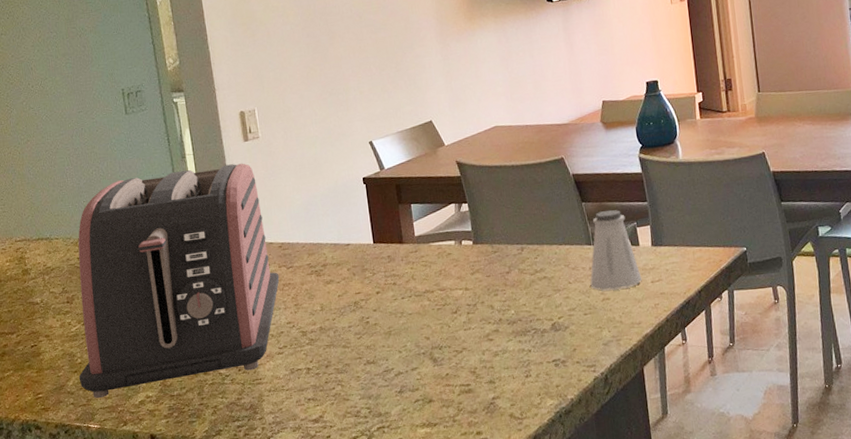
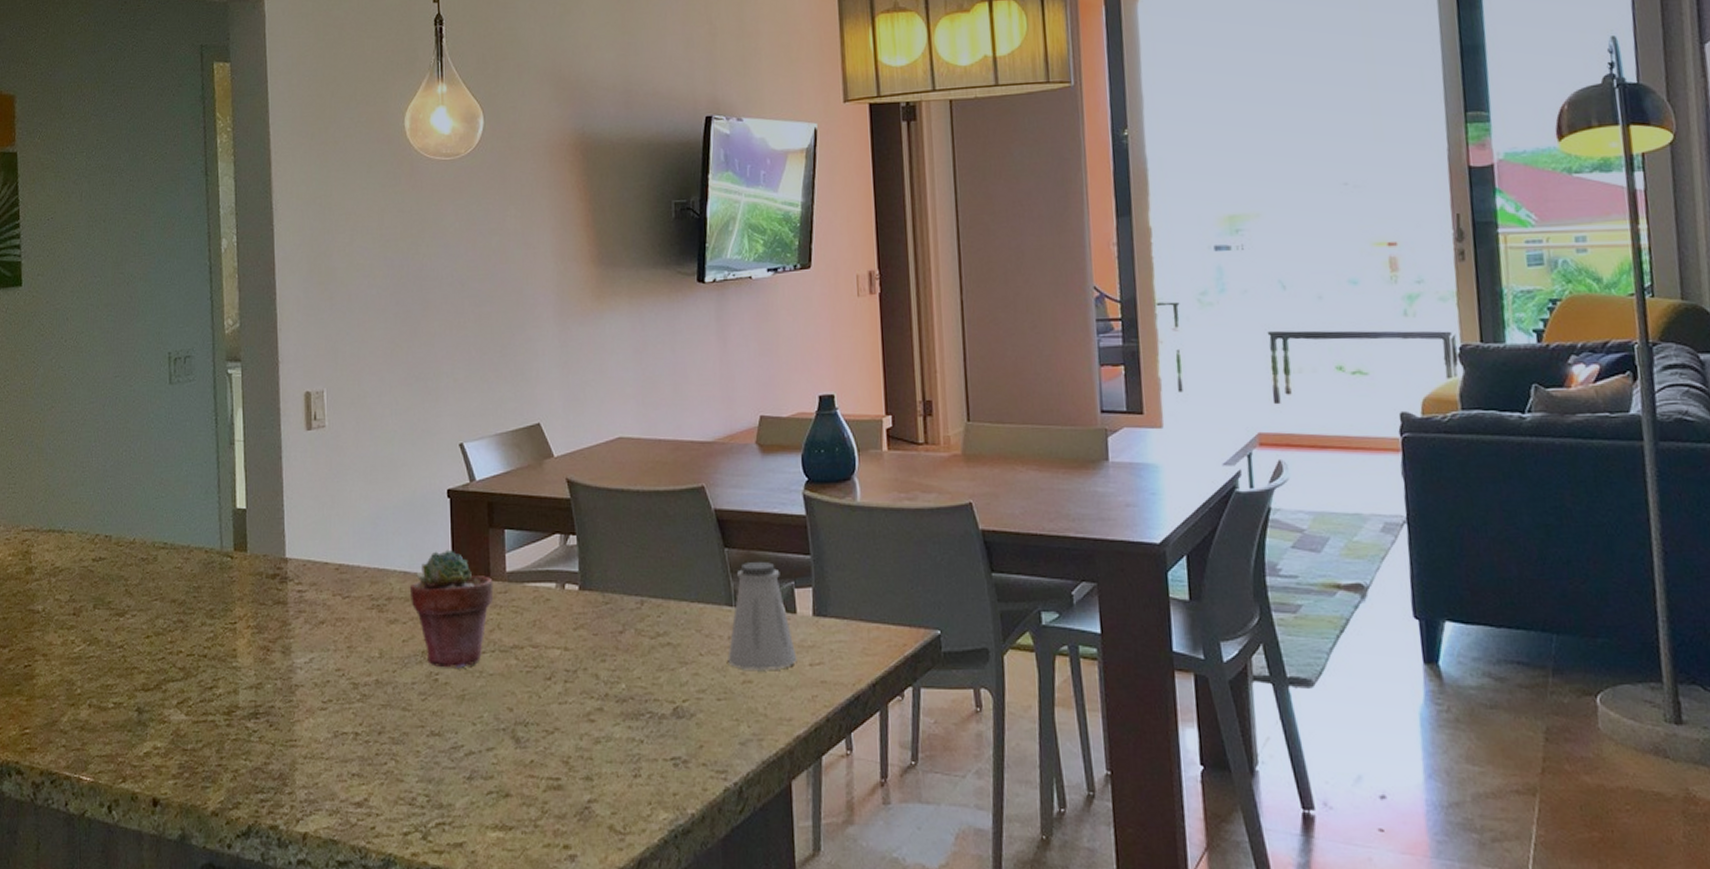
toaster: present [78,163,280,399] -> none [76,457,332,743]
potted succulent: none [339,223,407,313] -> present [409,549,494,668]

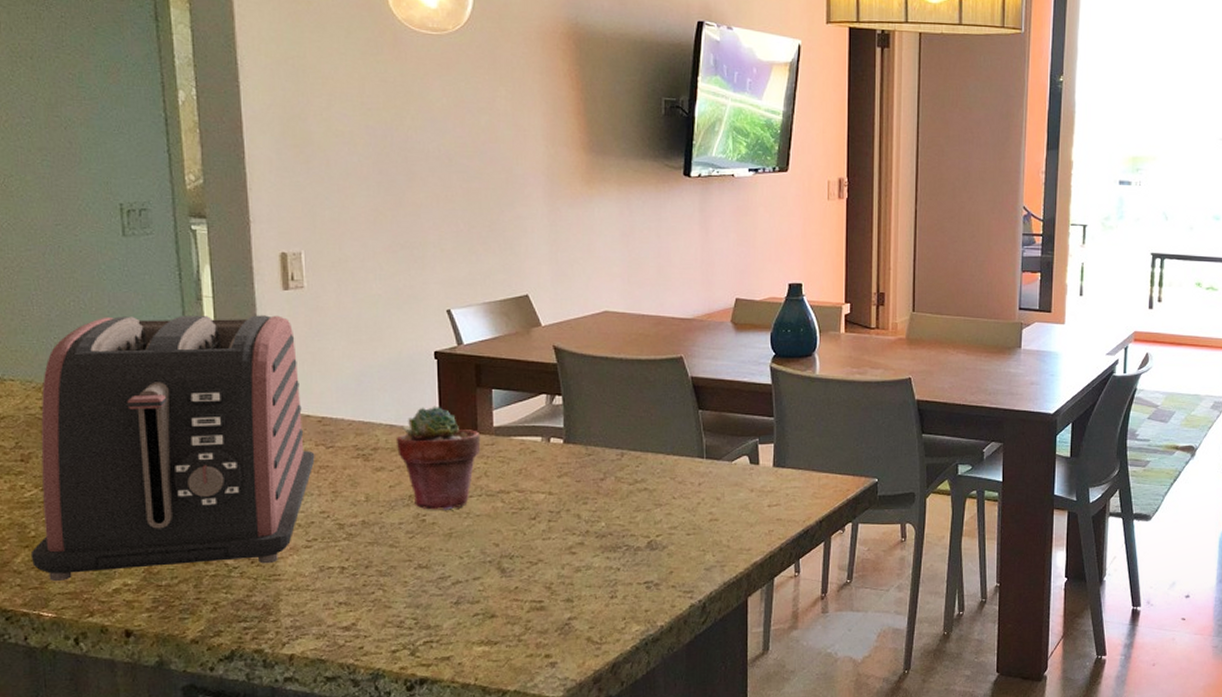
toaster: none [76,457,332,743] -> present [32,315,315,582]
saltshaker: present [728,562,797,670] -> none [698,422,758,510]

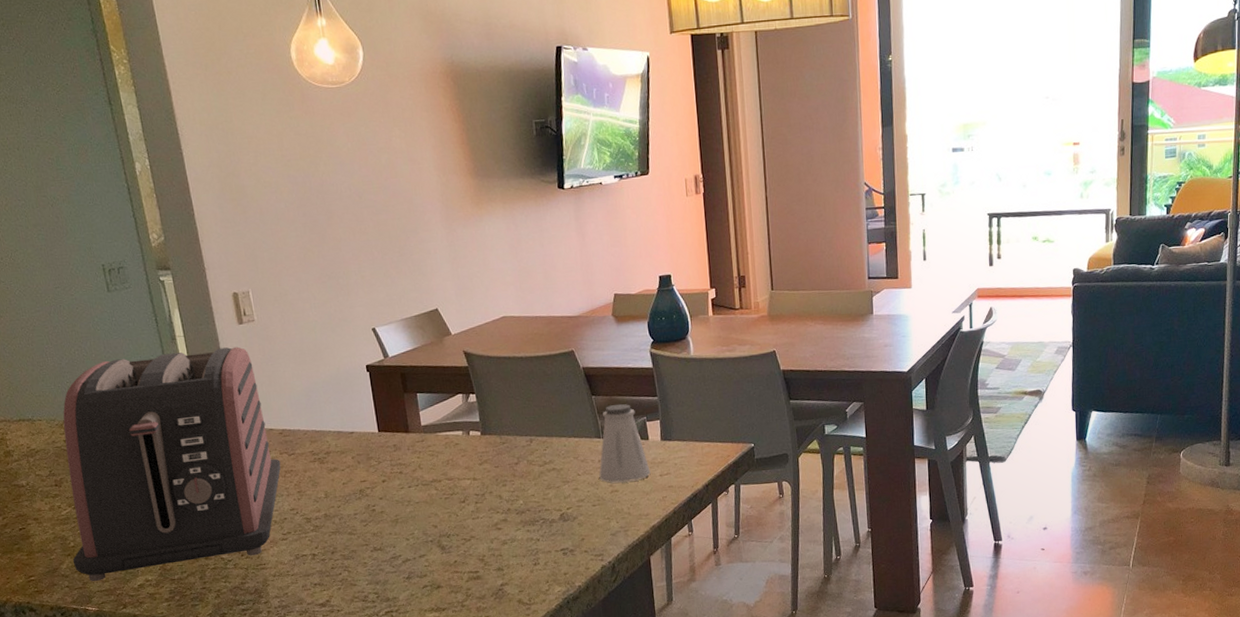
potted succulent: present [395,405,481,510] -> none [343,412,414,501]
saltshaker: none [698,422,758,510] -> present [599,404,651,483]

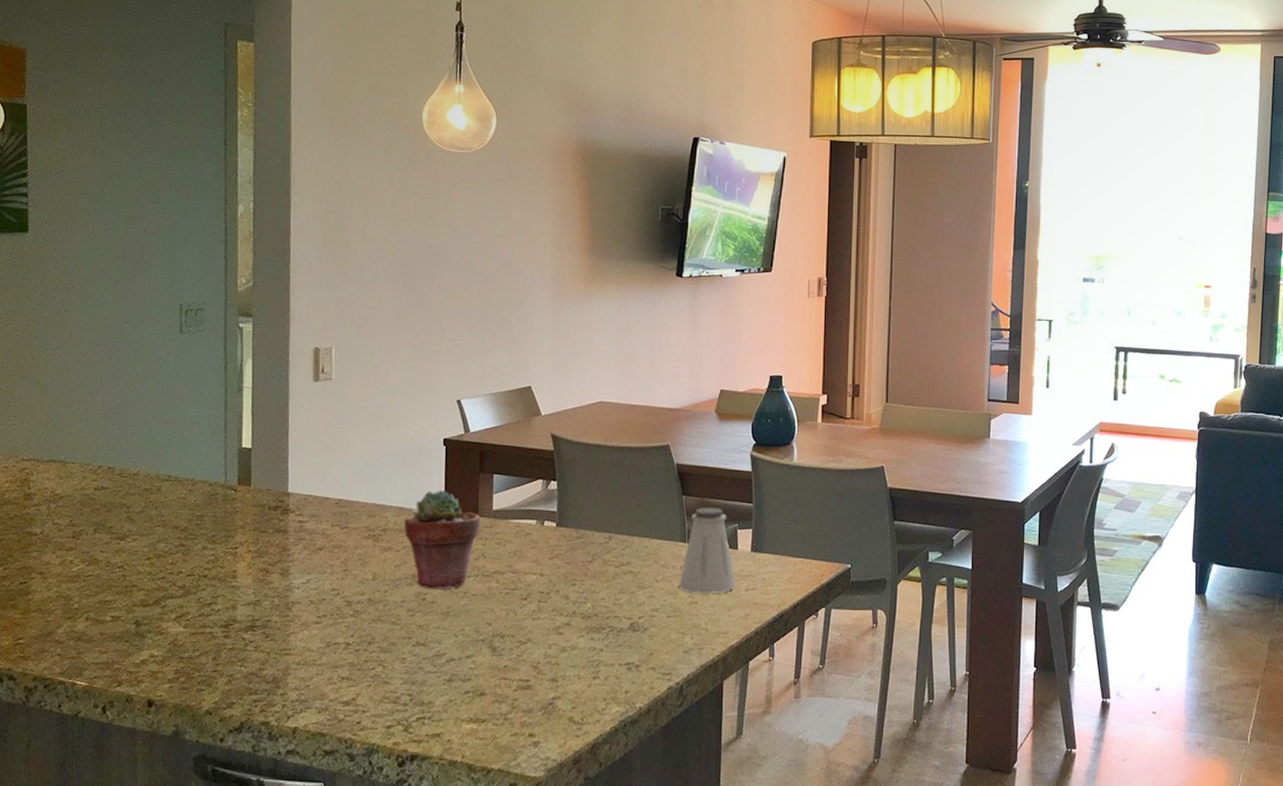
toaster: present [63,347,281,582] -> none [73,404,331,652]
potted succulent: none [343,412,414,501] -> present [404,489,481,589]

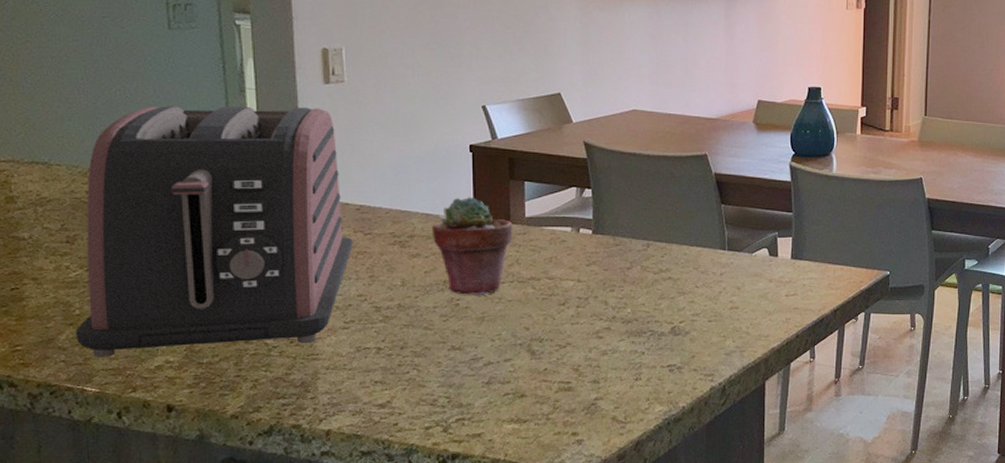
toaster: none [73,404,331,652] -> present [76,106,353,359]
saltshaker: present [679,508,736,594] -> none [719,216,776,299]

